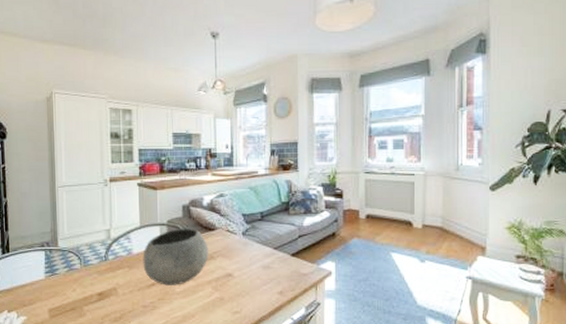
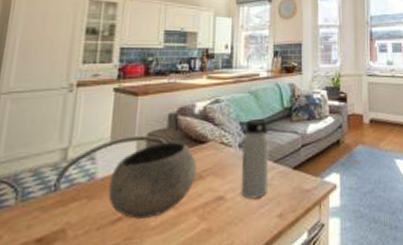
water bottle: none [245,212,270,278] -> present [240,119,270,199]

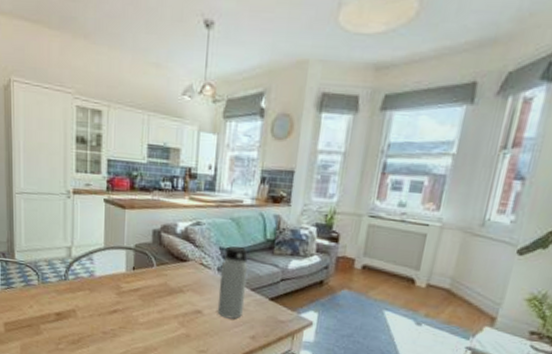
bowl: present [108,141,197,219] -> none [105,254,178,316]

